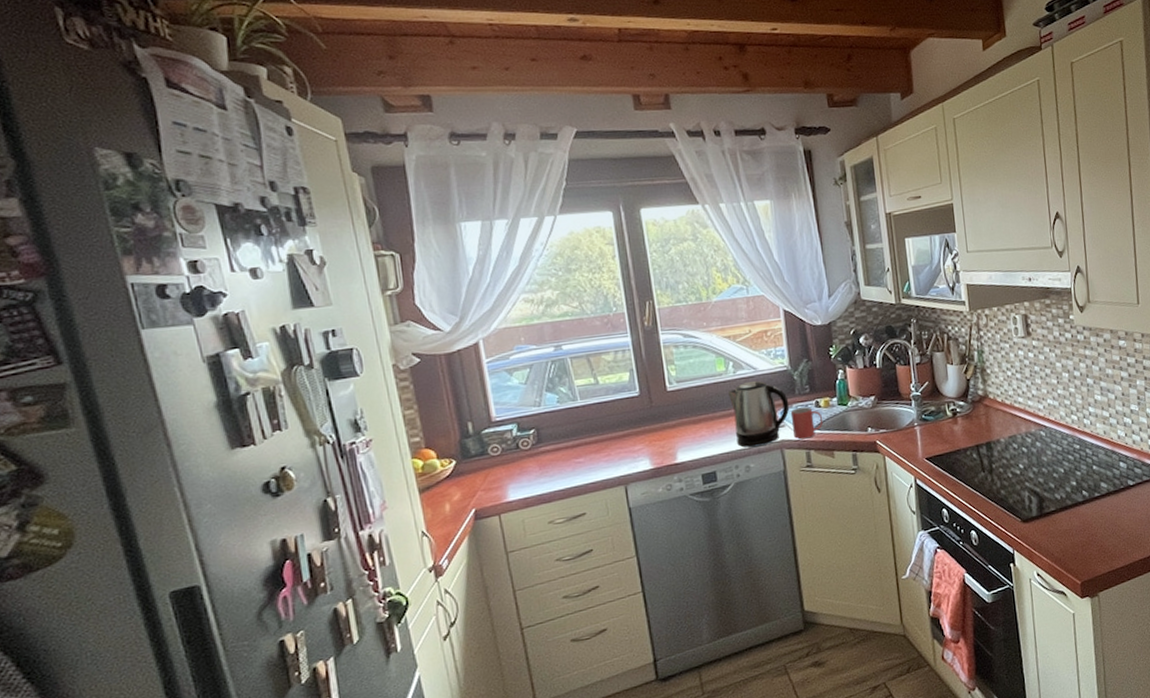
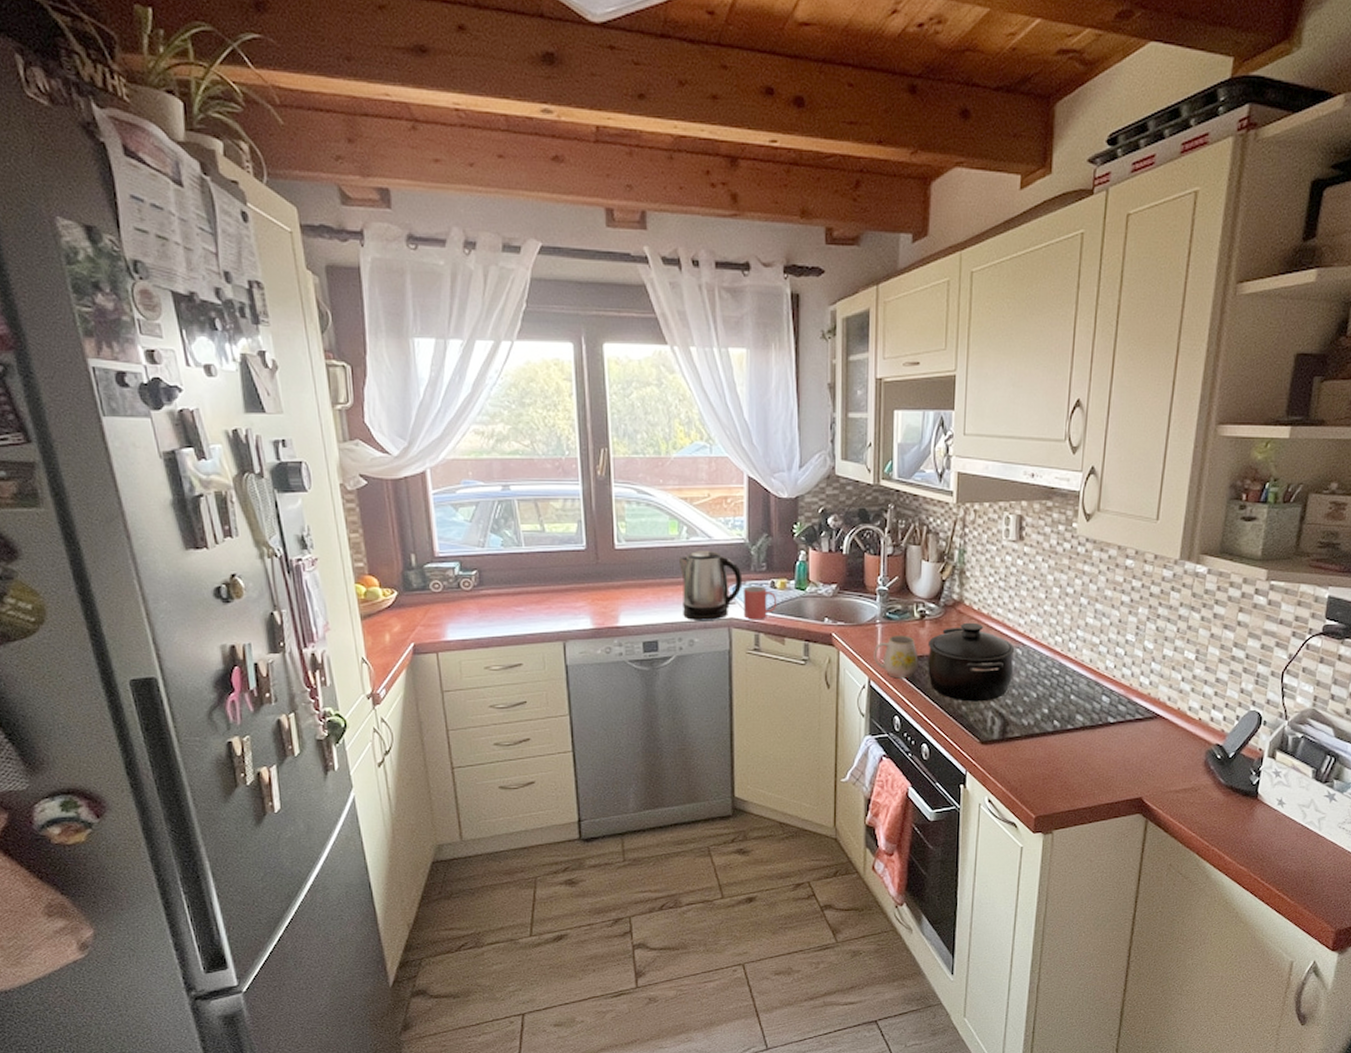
mug: none [916,433,957,474] -> present [874,635,919,679]
saucepan: none [962,413,1041,486] -> present [927,622,1015,702]

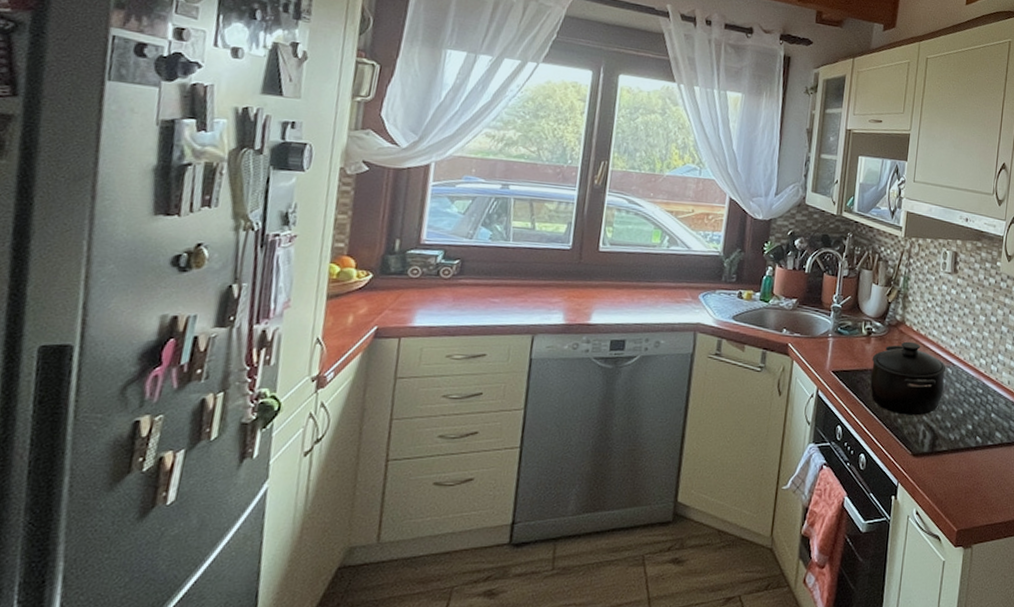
kettle: present [678,550,743,620] -> none [653,258,714,324]
mug: present [743,586,777,620] -> none [710,294,743,327]
mug: present [874,635,919,679] -> none [823,348,863,390]

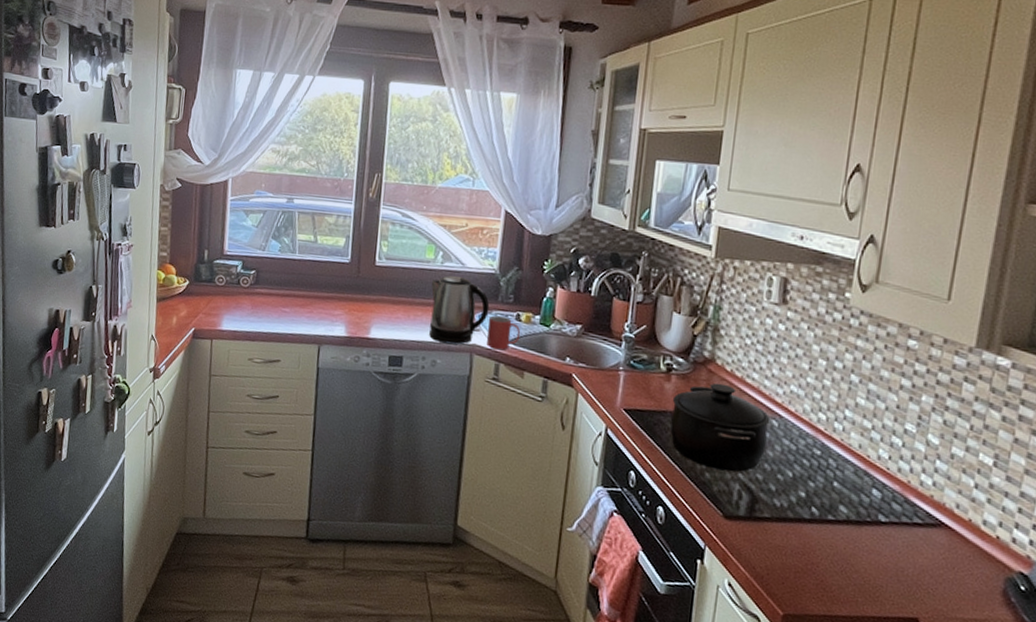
kettle: none [653,258,714,324] -> present [429,275,490,344]
mug: none [710,294,743,327] -> present [487,315,521,350]

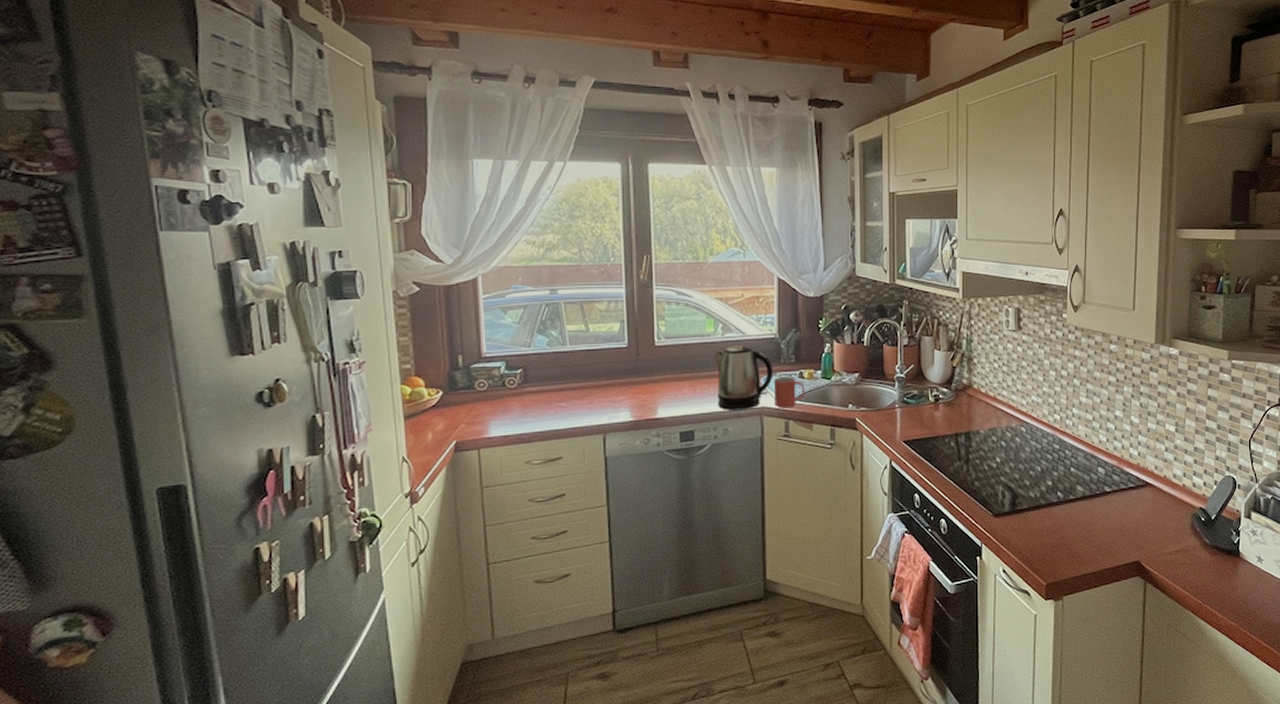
saucepan: present [670,382,771,472] -> none [942,404,1020,478]

